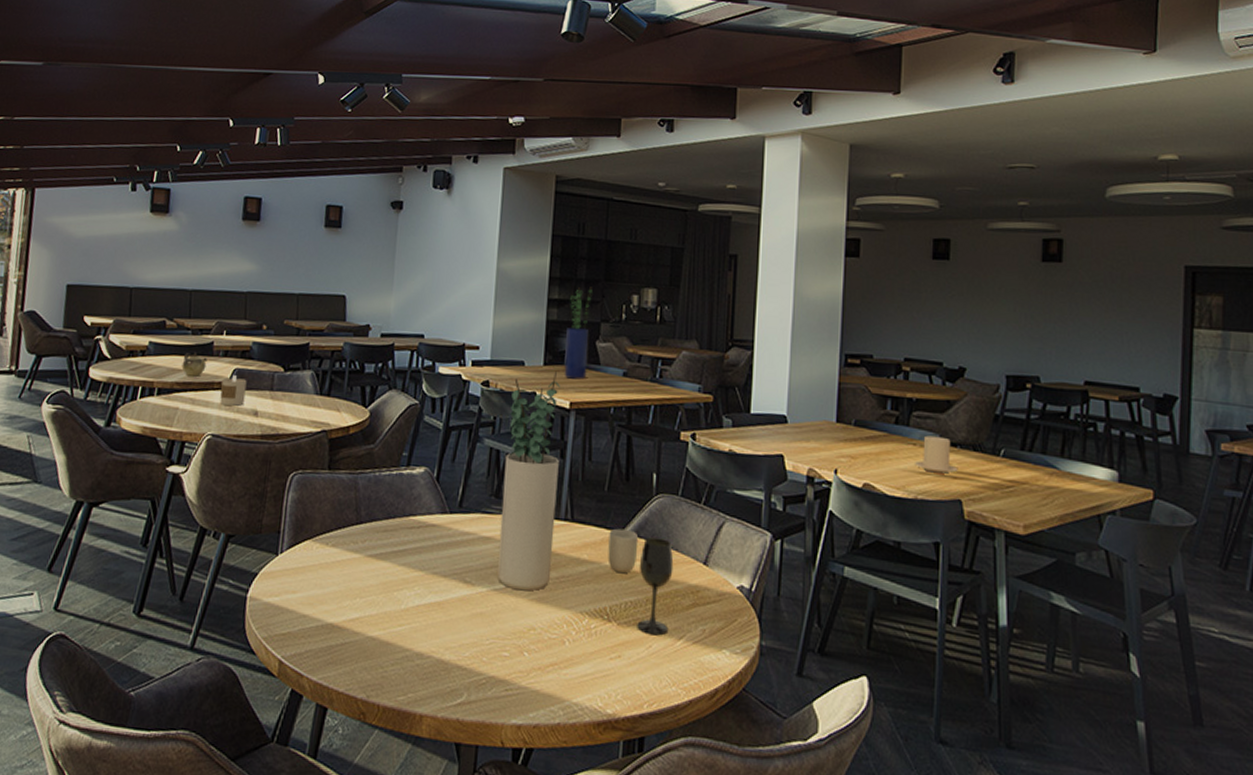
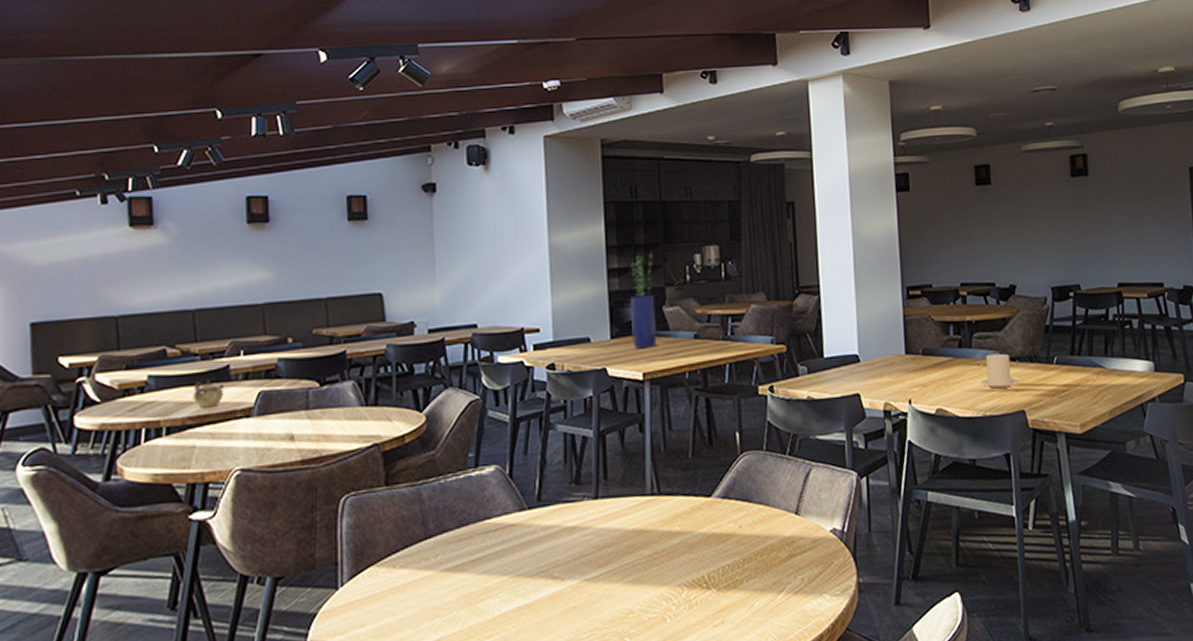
candle: present [219,375,247,407] -> none [244,399,276,435]
vase: present [497,370,560,592] -> none [580,342,644,576]
cup: present [608,528,639,574] -> none [698,493,730,539]
wine glass: present [637,537,674,635] -> none [732,496,767,594]

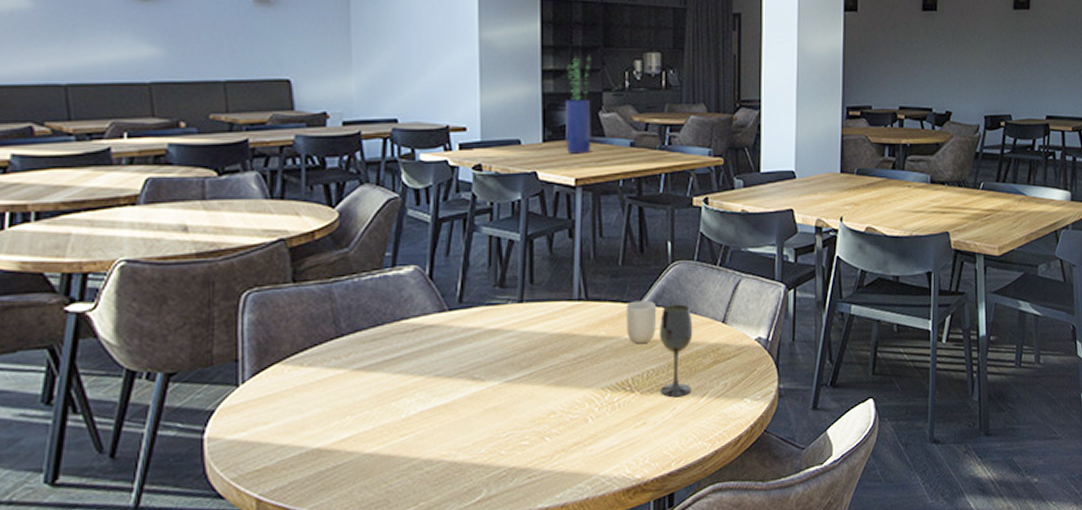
teapot: present [193,380,224,408] -> none [67,163,104,193]
cup: none [698,493,730,539] -> present [626,300,657,344]
wine glass: none [732,496,767,594] -> present [659,304,693,398]
candle: present [980,353,1019,389] -> none [910,177,946,210]

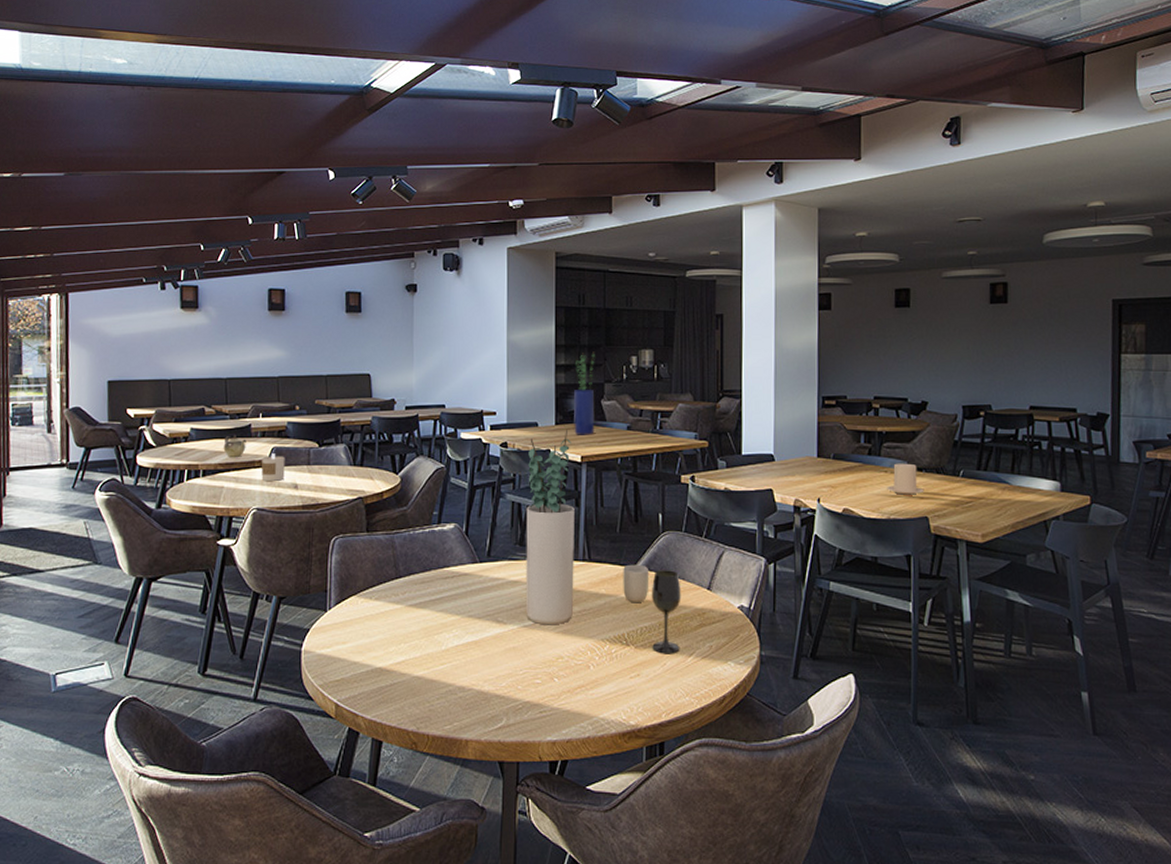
teapot: none [67,163,104,193] -> present [223,435,246,457]
candle: none [129,186,167,224] -> present [261,453,285,482]
vase: none [508,146,568,378] -> present [525,429,575,625]
candle: none [910,177,946,210] -> present [887,463,924,495]

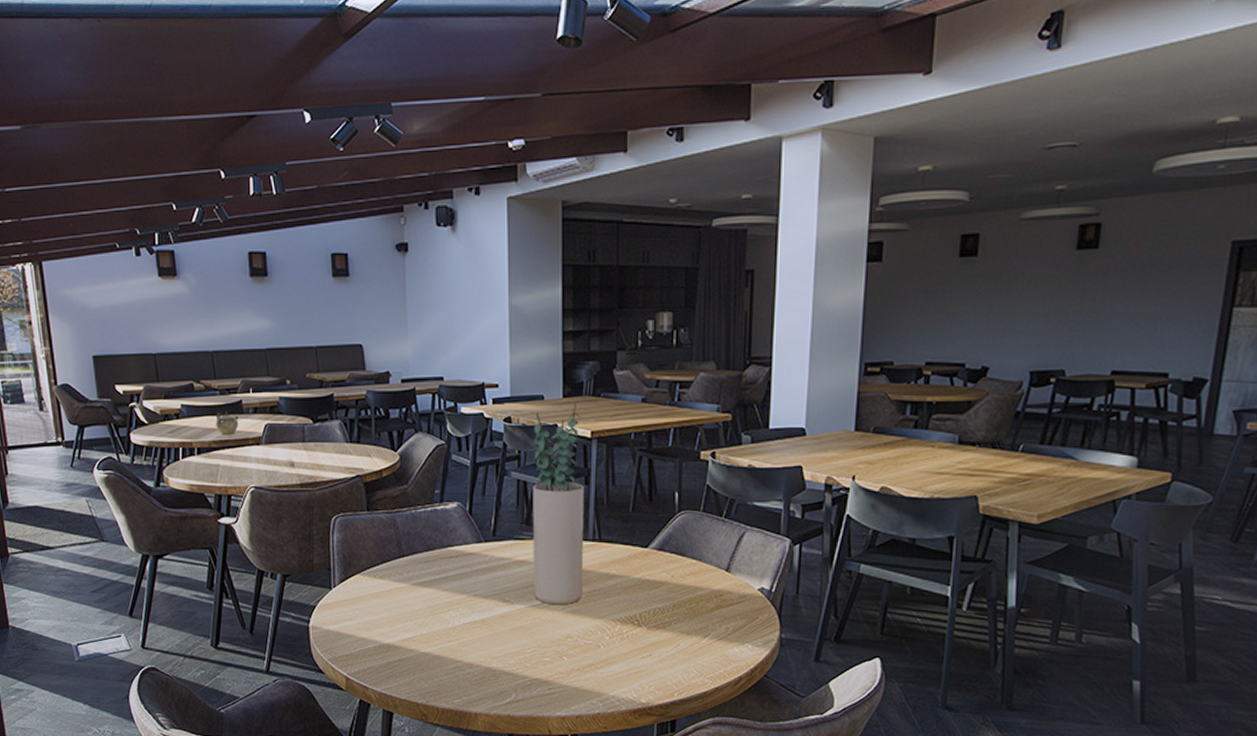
candle: present [261,453,285,482] -> none [255,430,280,460]
vase: present [574,351,595,435] -> none [583,315,607,409]
cup: present [623,564,649,603] -> none [635,545,664,584]
wine glass: present [651,570,681,654] -> none [665,551,698,635]
candle: present [887,463,924,495] -> none [933,437,976,472]

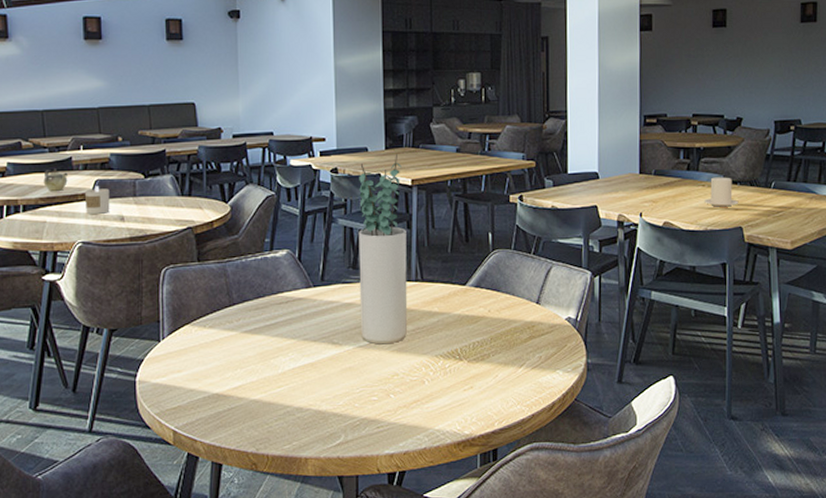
candle: none [255,430,280,460] -> present [84,186,110,215]
candle: none [933,437,976,472] -> present [704,177,739,207]

